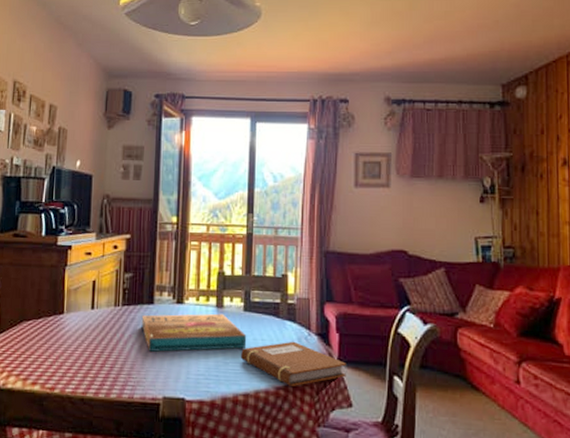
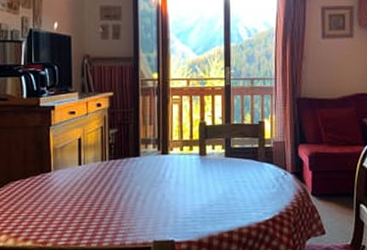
pizza box: present [141,313,247,352] -> none [128,161,229,200]
notebook: present [241,341,346,387] -> none [224,181,319,222]

